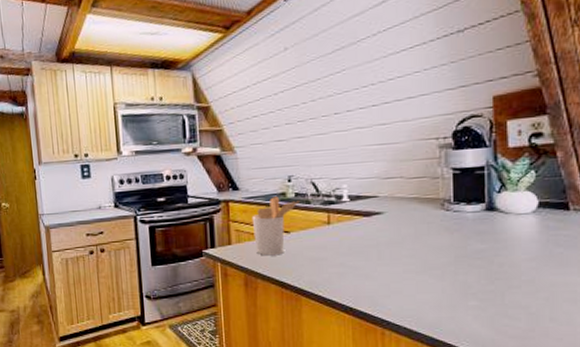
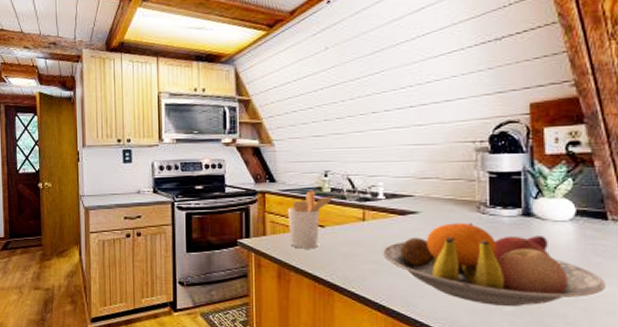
fruit bowl: none [347,221,567,301] -> present [382,223,605,306]

